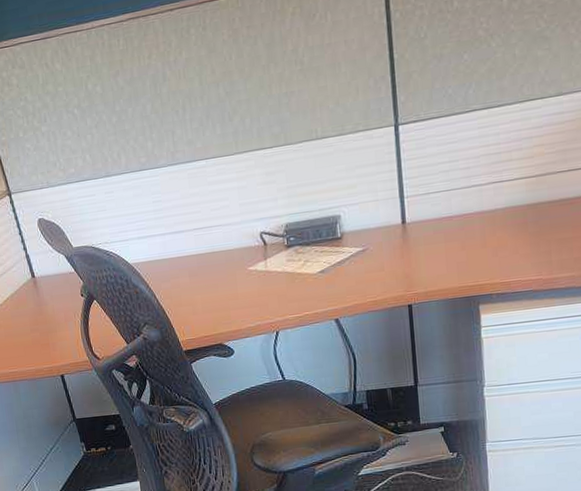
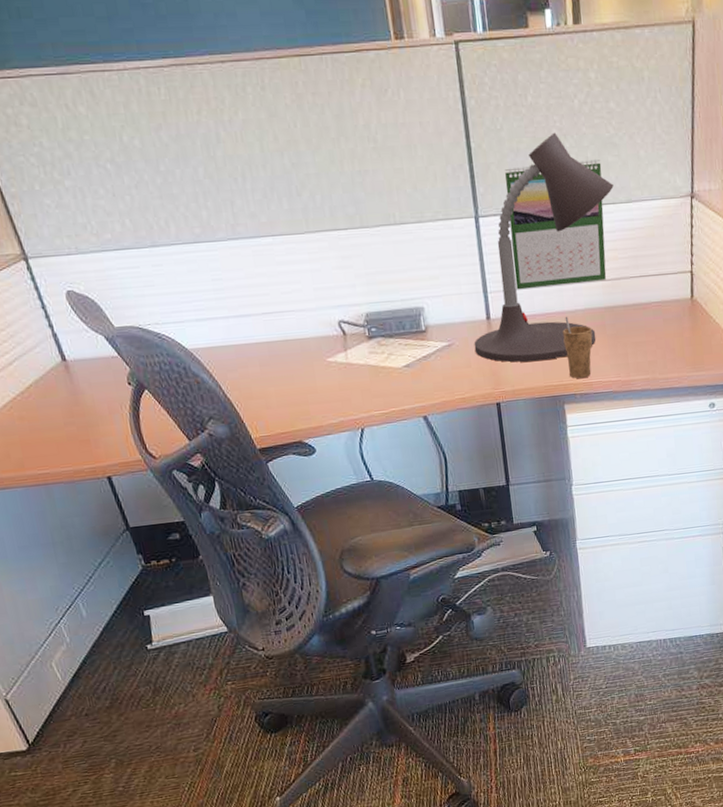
desk lamp: none [388,34,543,265] -> present [474,132,614,363]
calendar: none [427,55,531,193] -> present [505,160,607,290]
cup: none [480,216,513,278] -> present [562,316,593,378]

